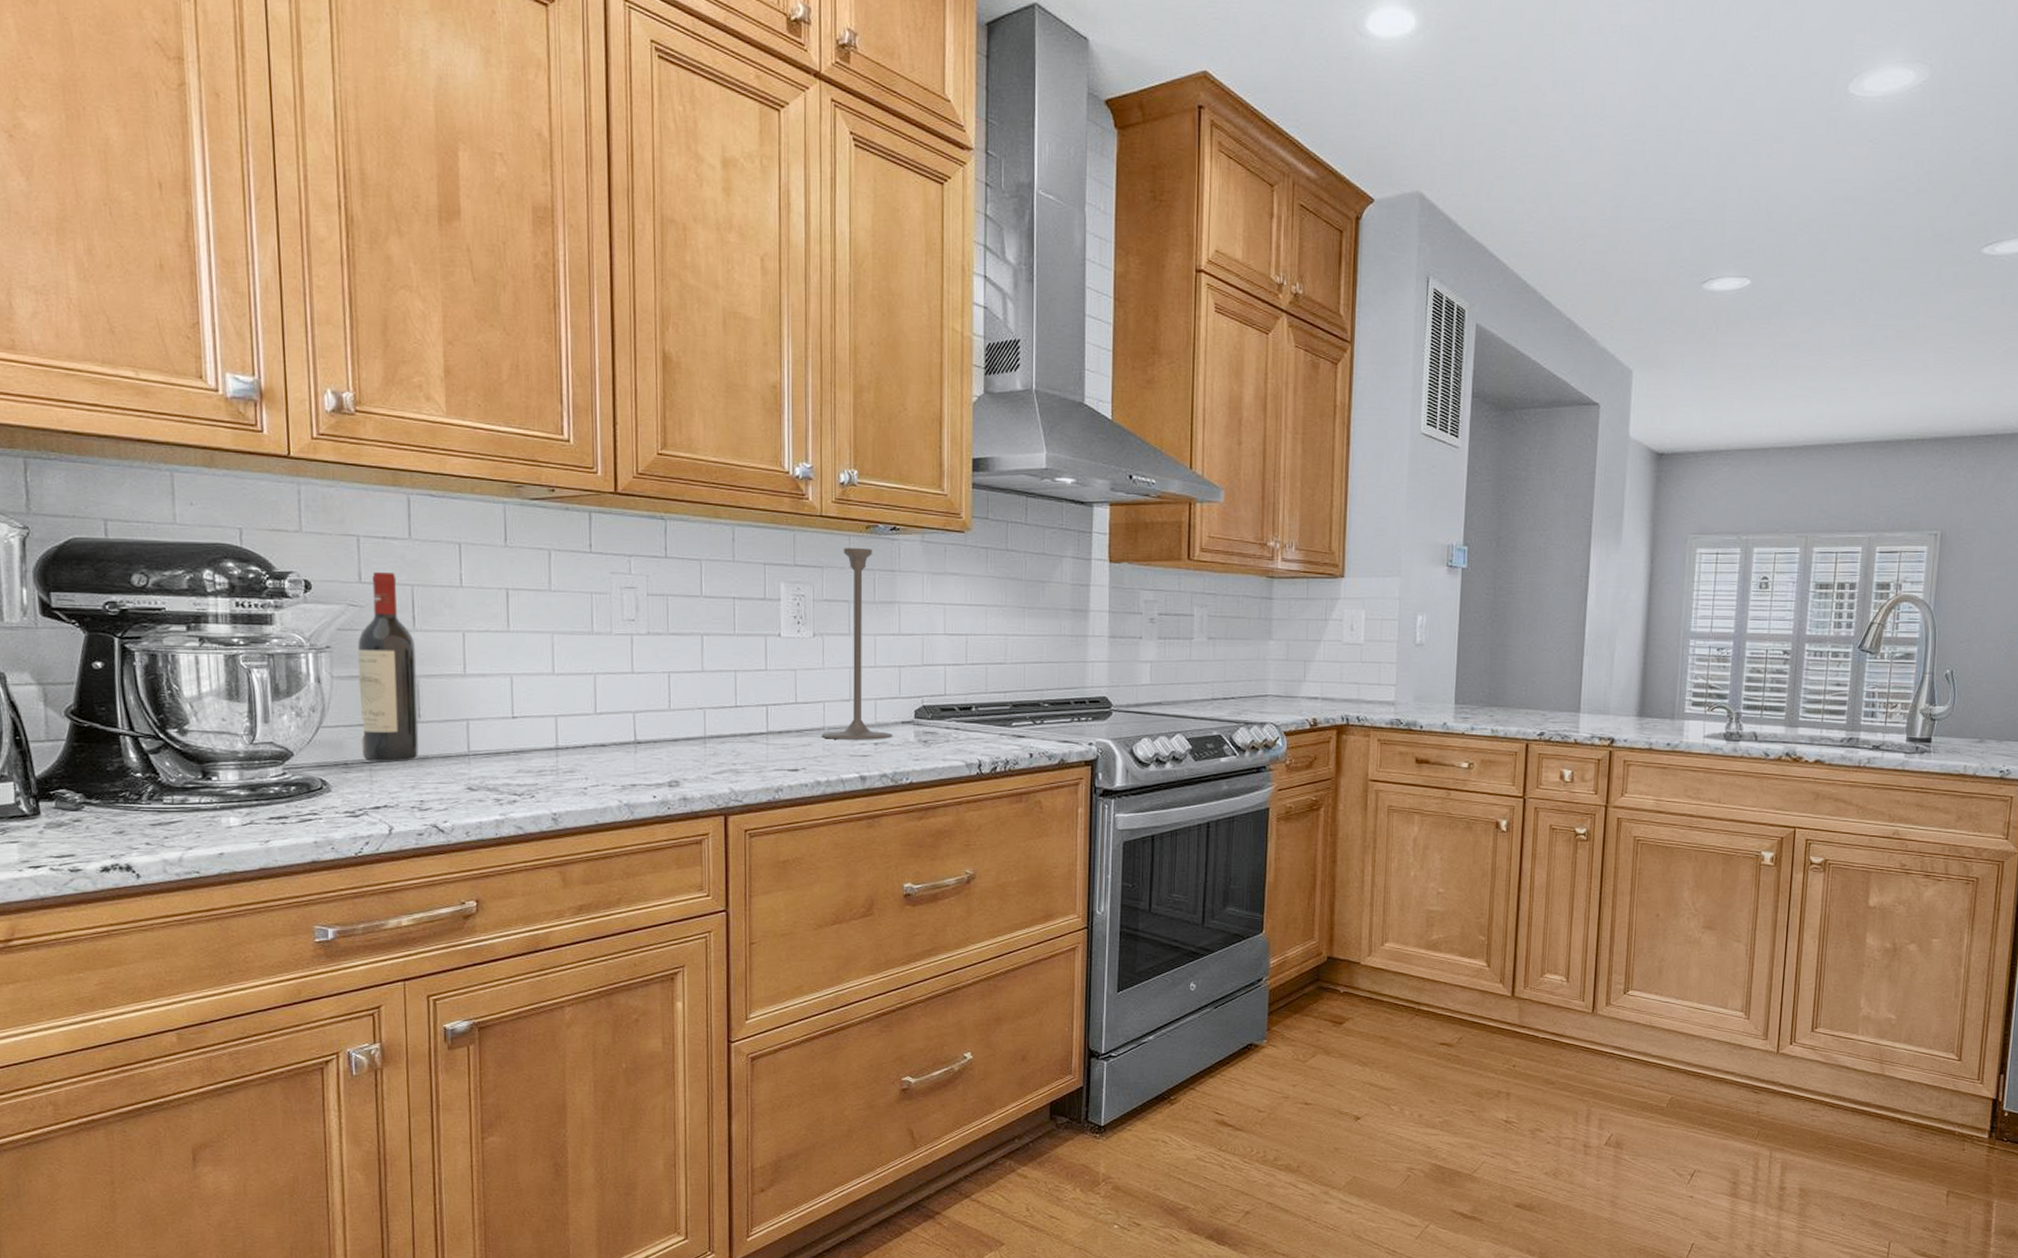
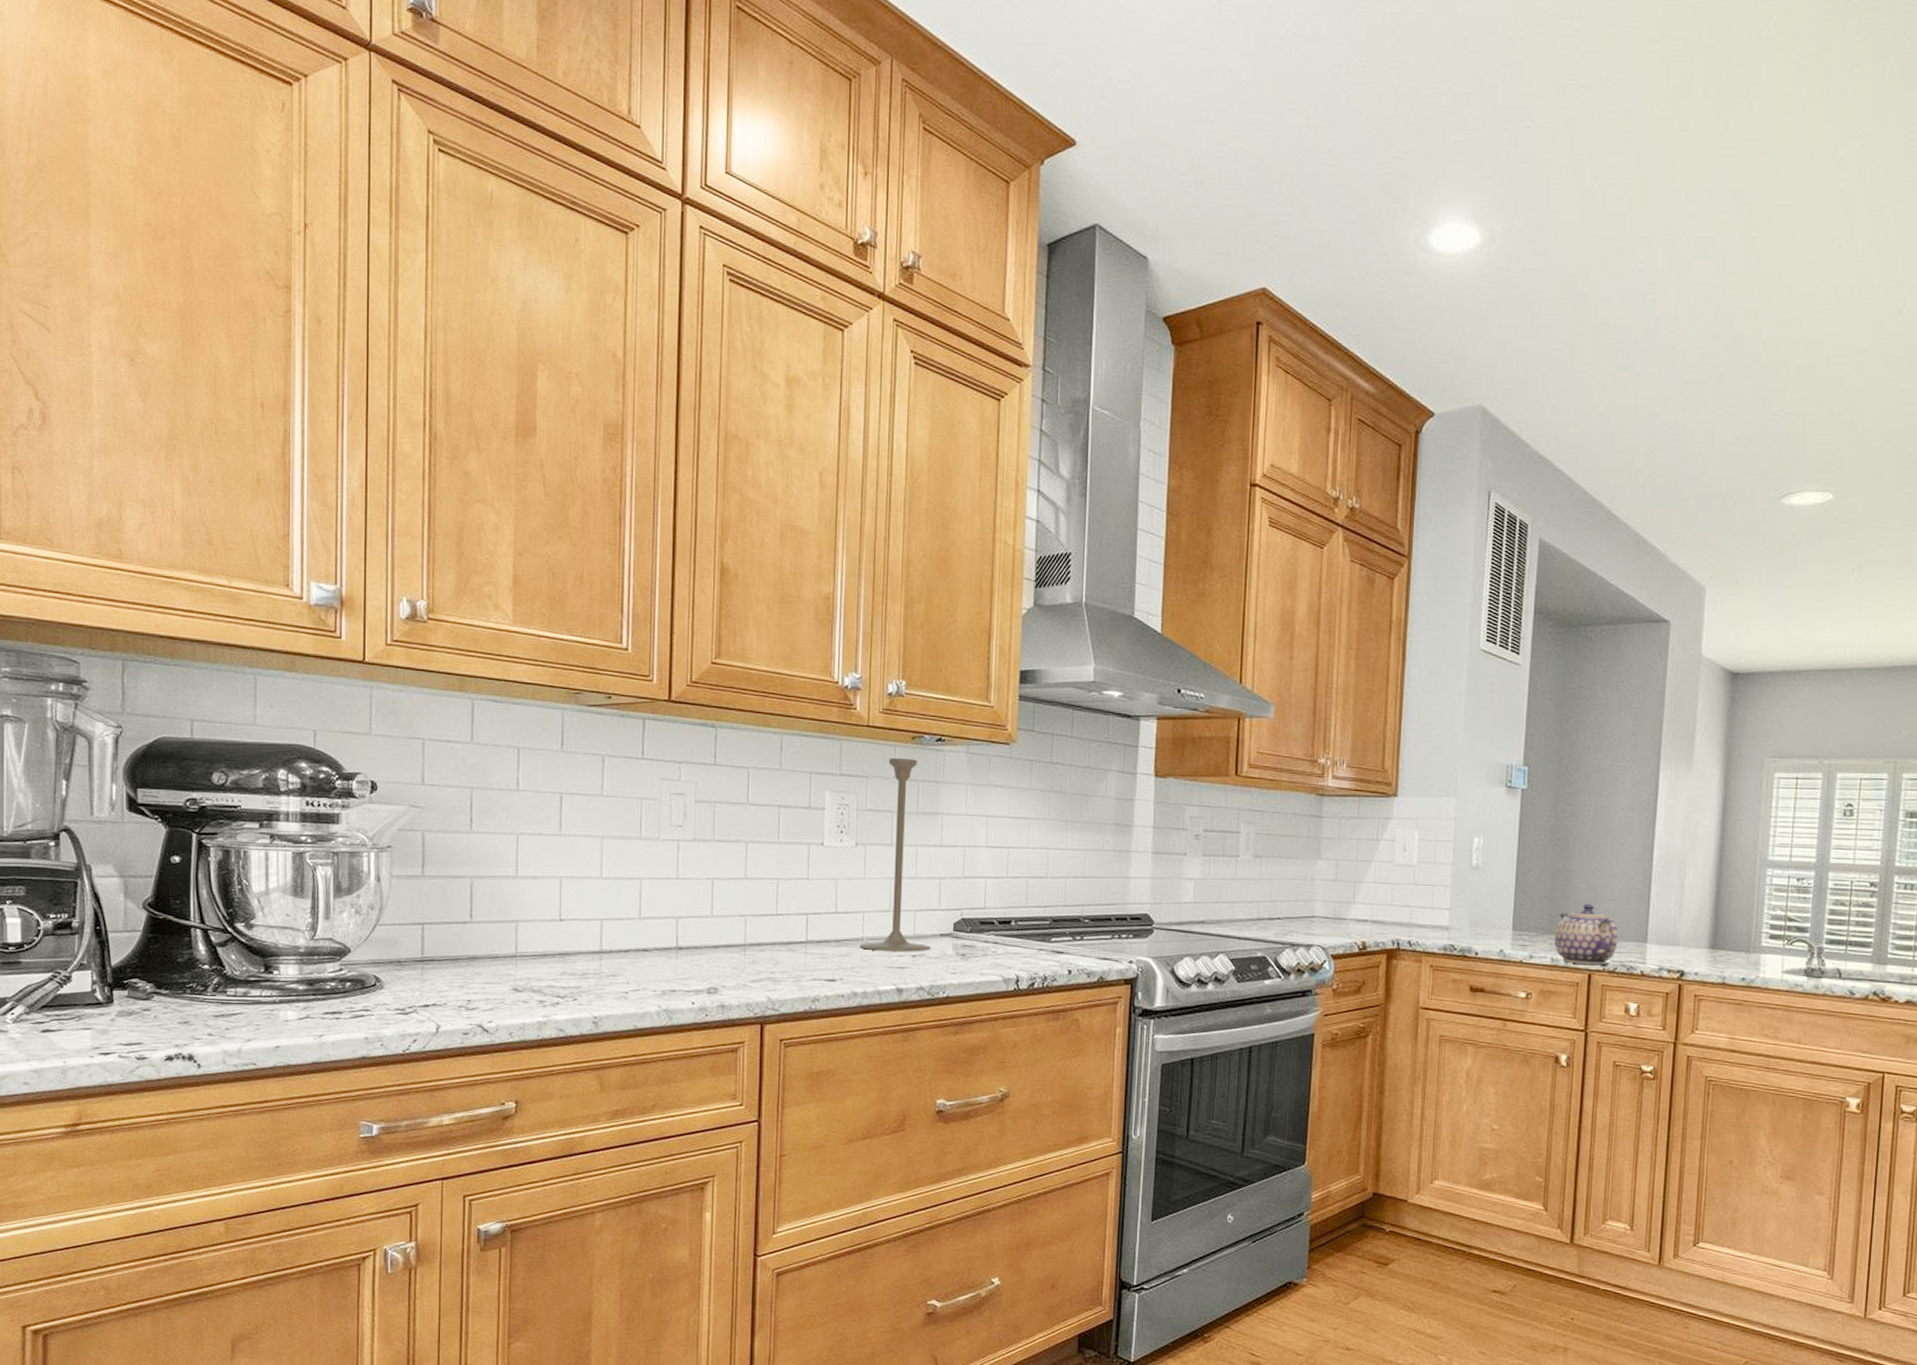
wine bottle: present [357,572,419,762] -> none [415,775,472,961]
teapot: none [1493,676,1554,735] -> present [1553,903,1619,966]

